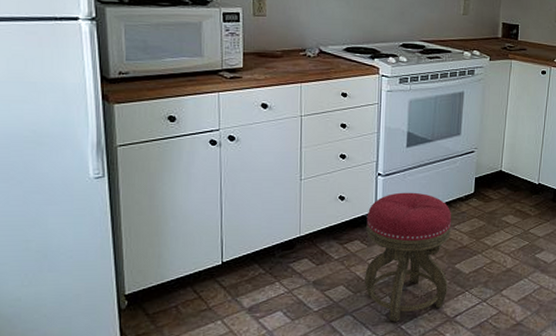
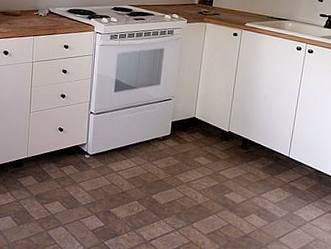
stool: present [365,192,451,322] -> none [76,129,150,238]

